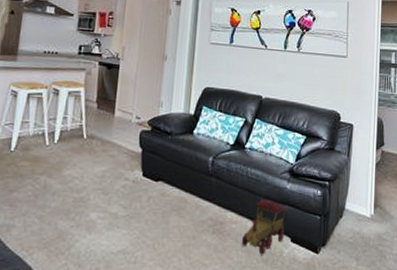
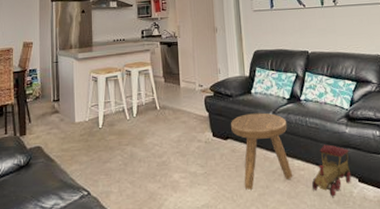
stool: none [164,155,227,239] -> present [231,112,293,190]

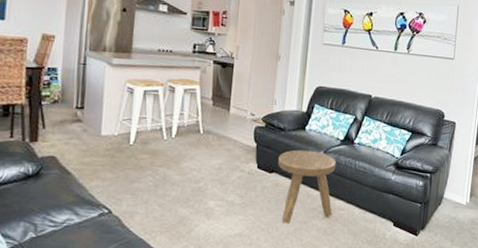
toy train: present [311,144,352,197] -> none [348,188,392,237]

